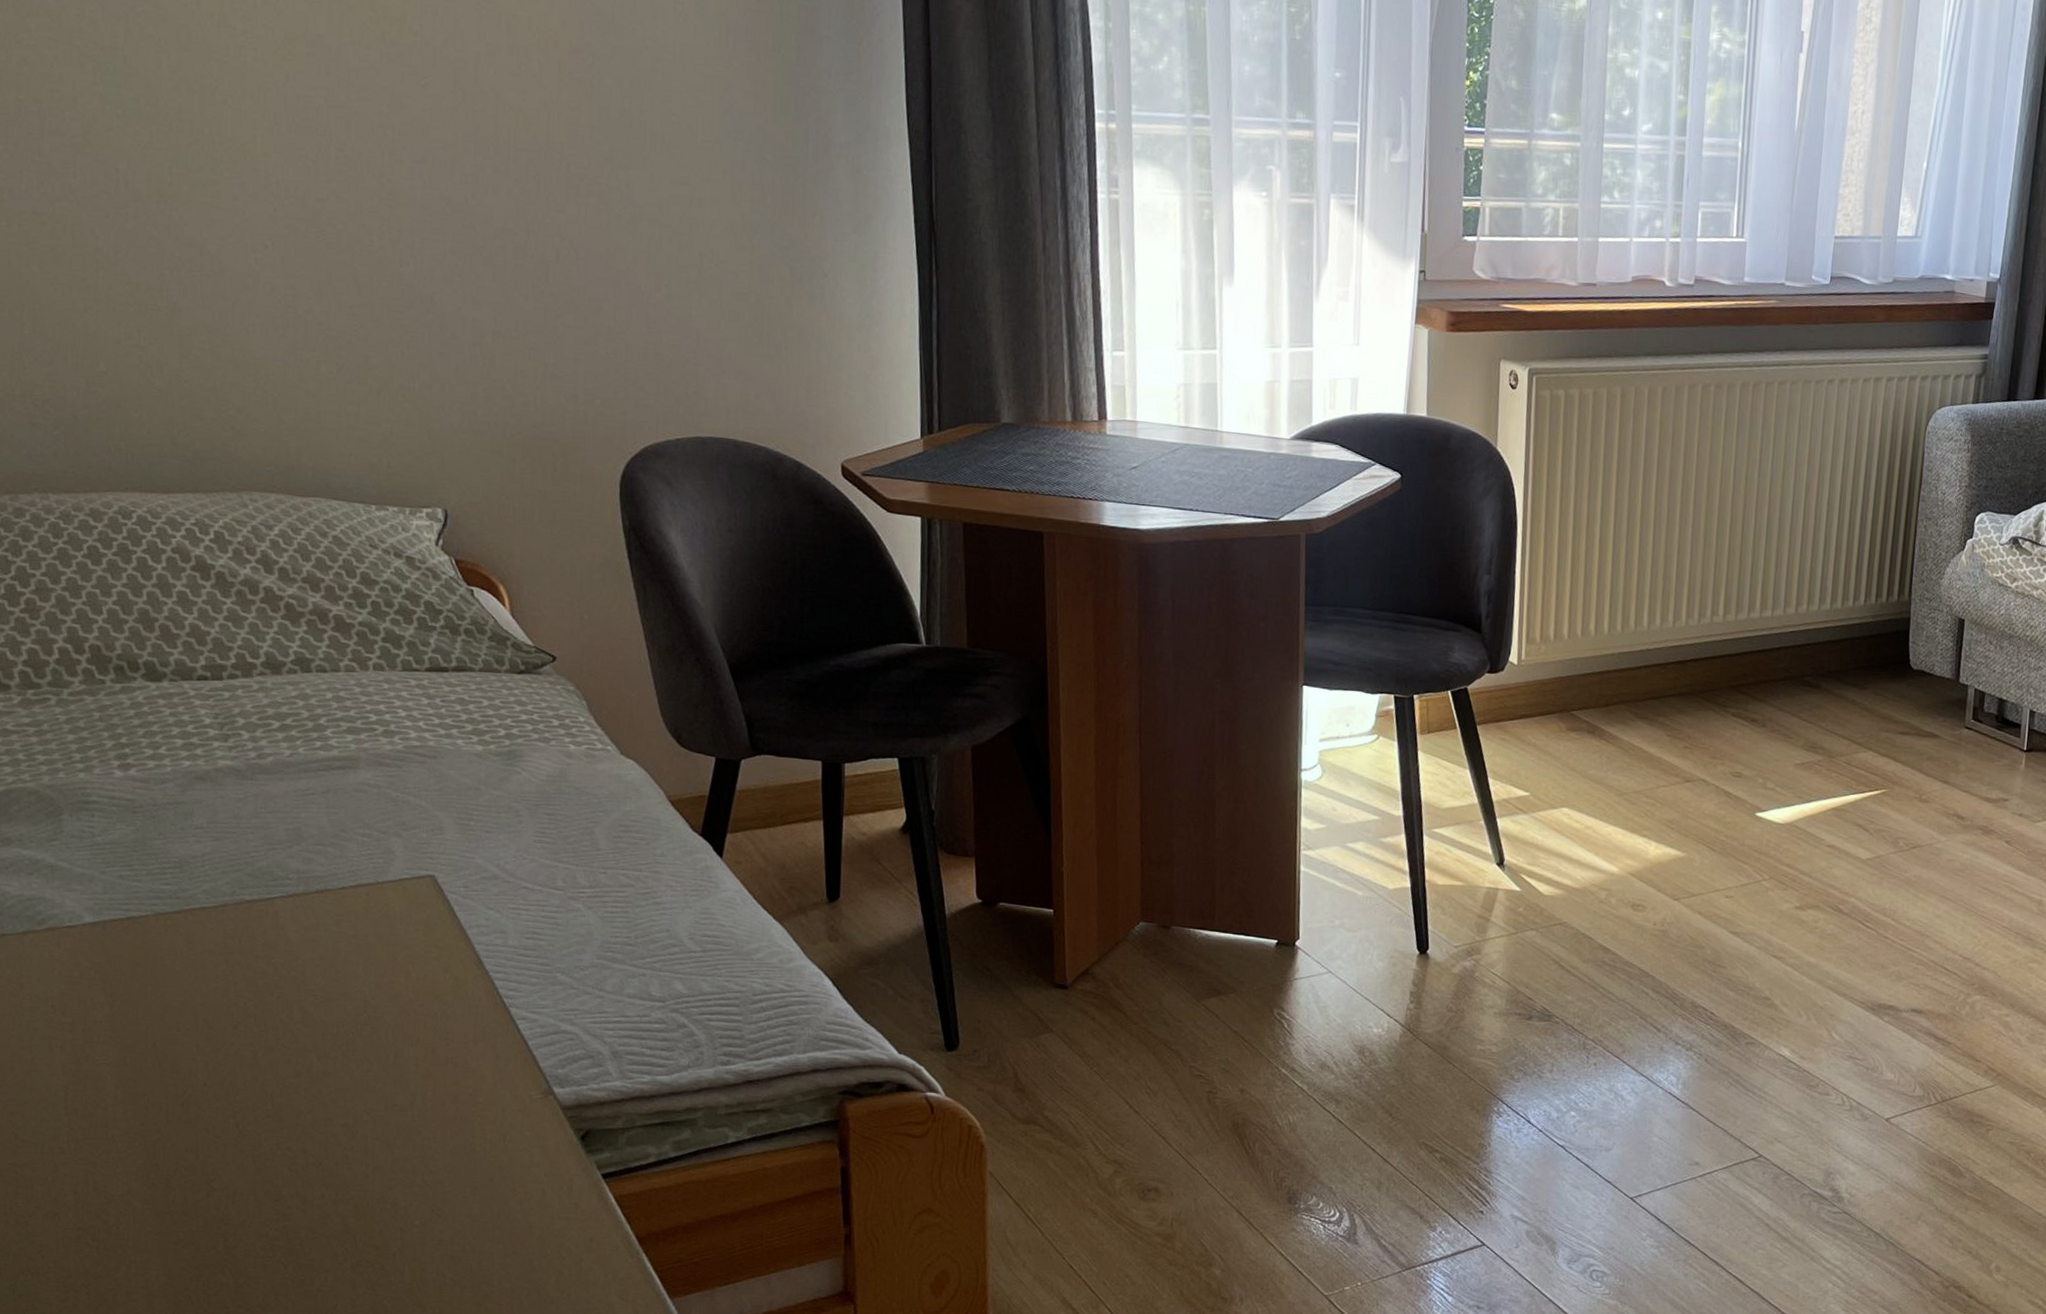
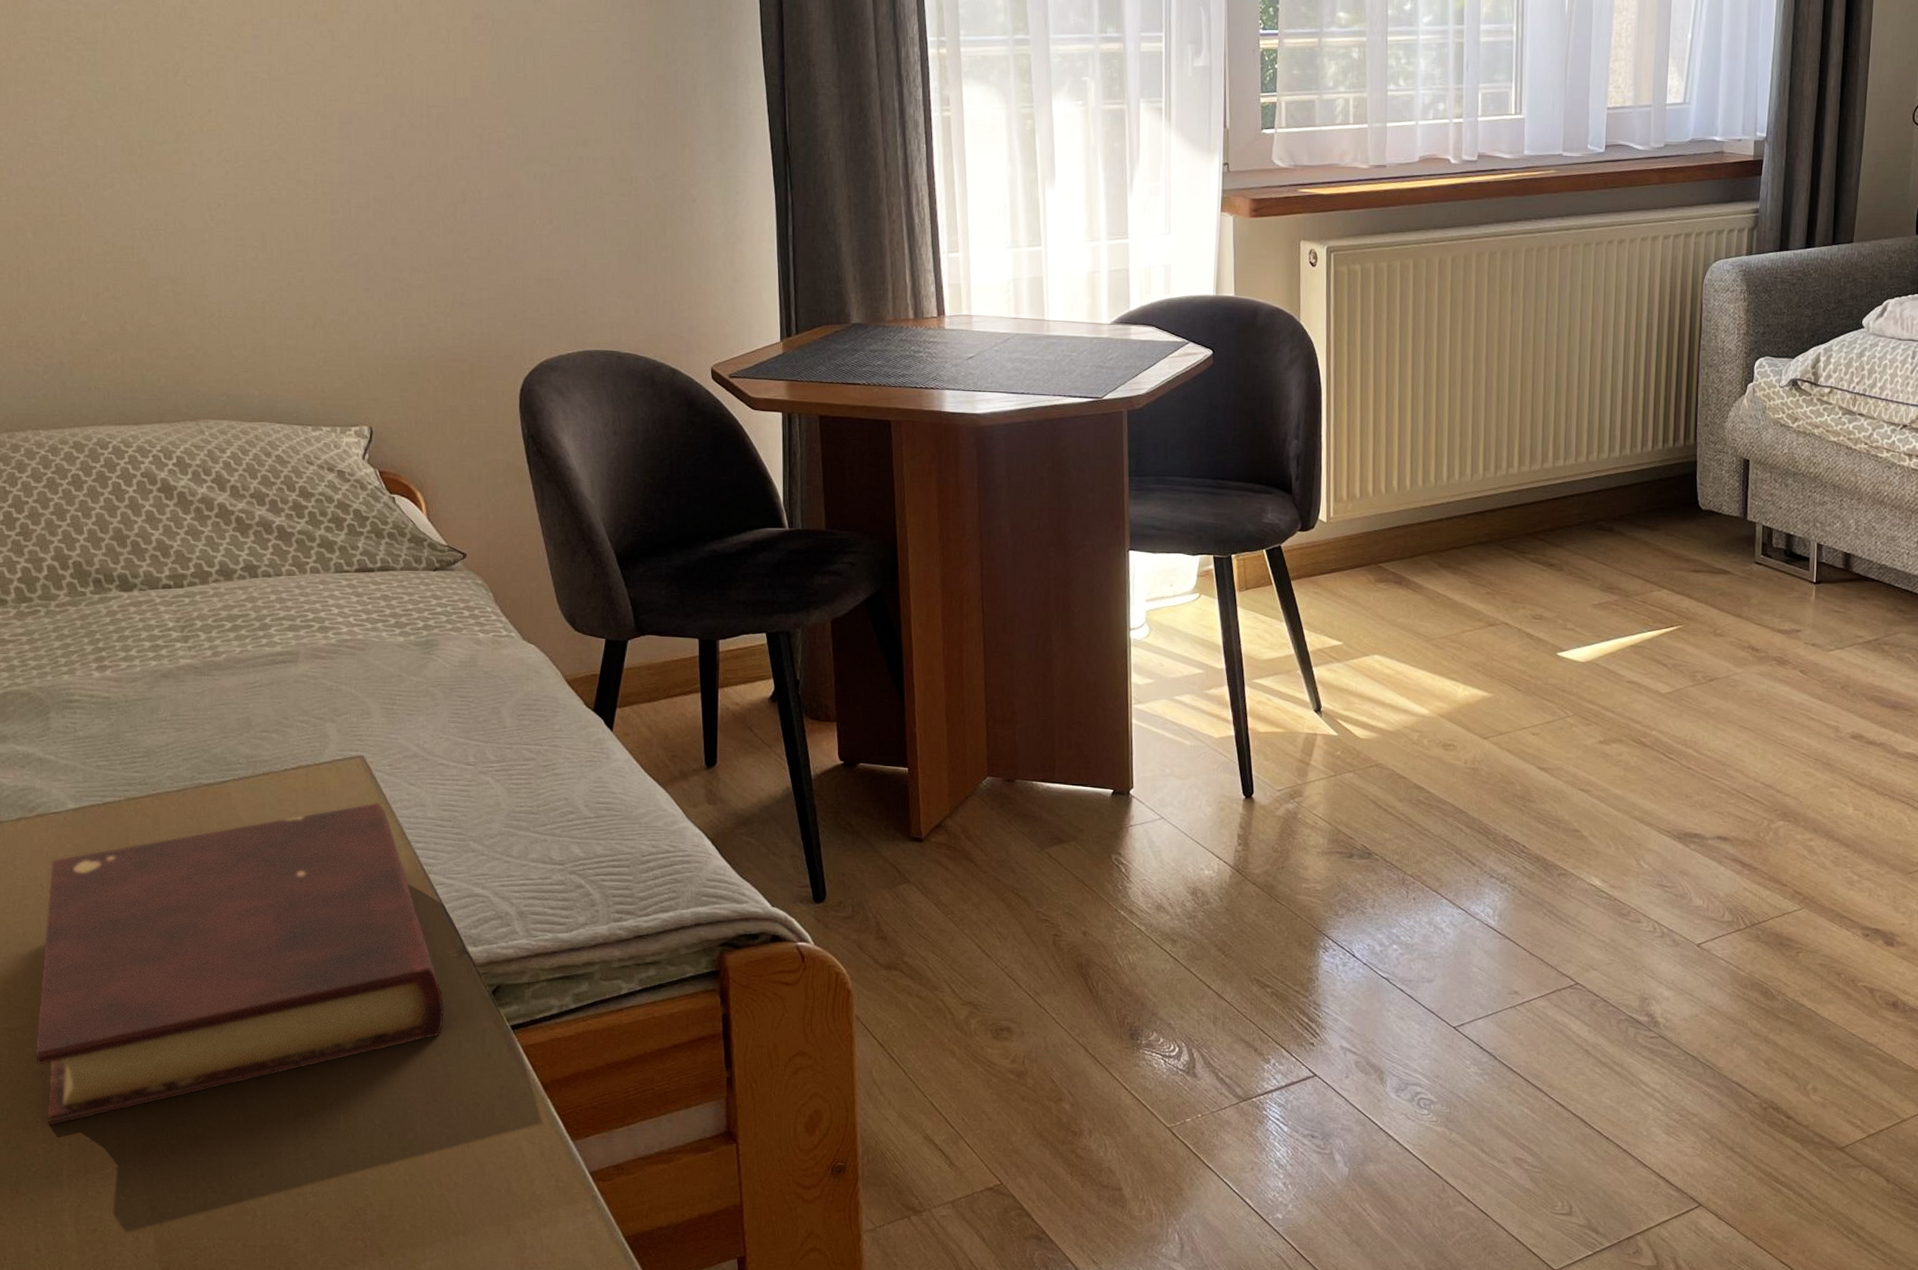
book: none [46,927,527,1273] -> present [35,802,445,1126]

